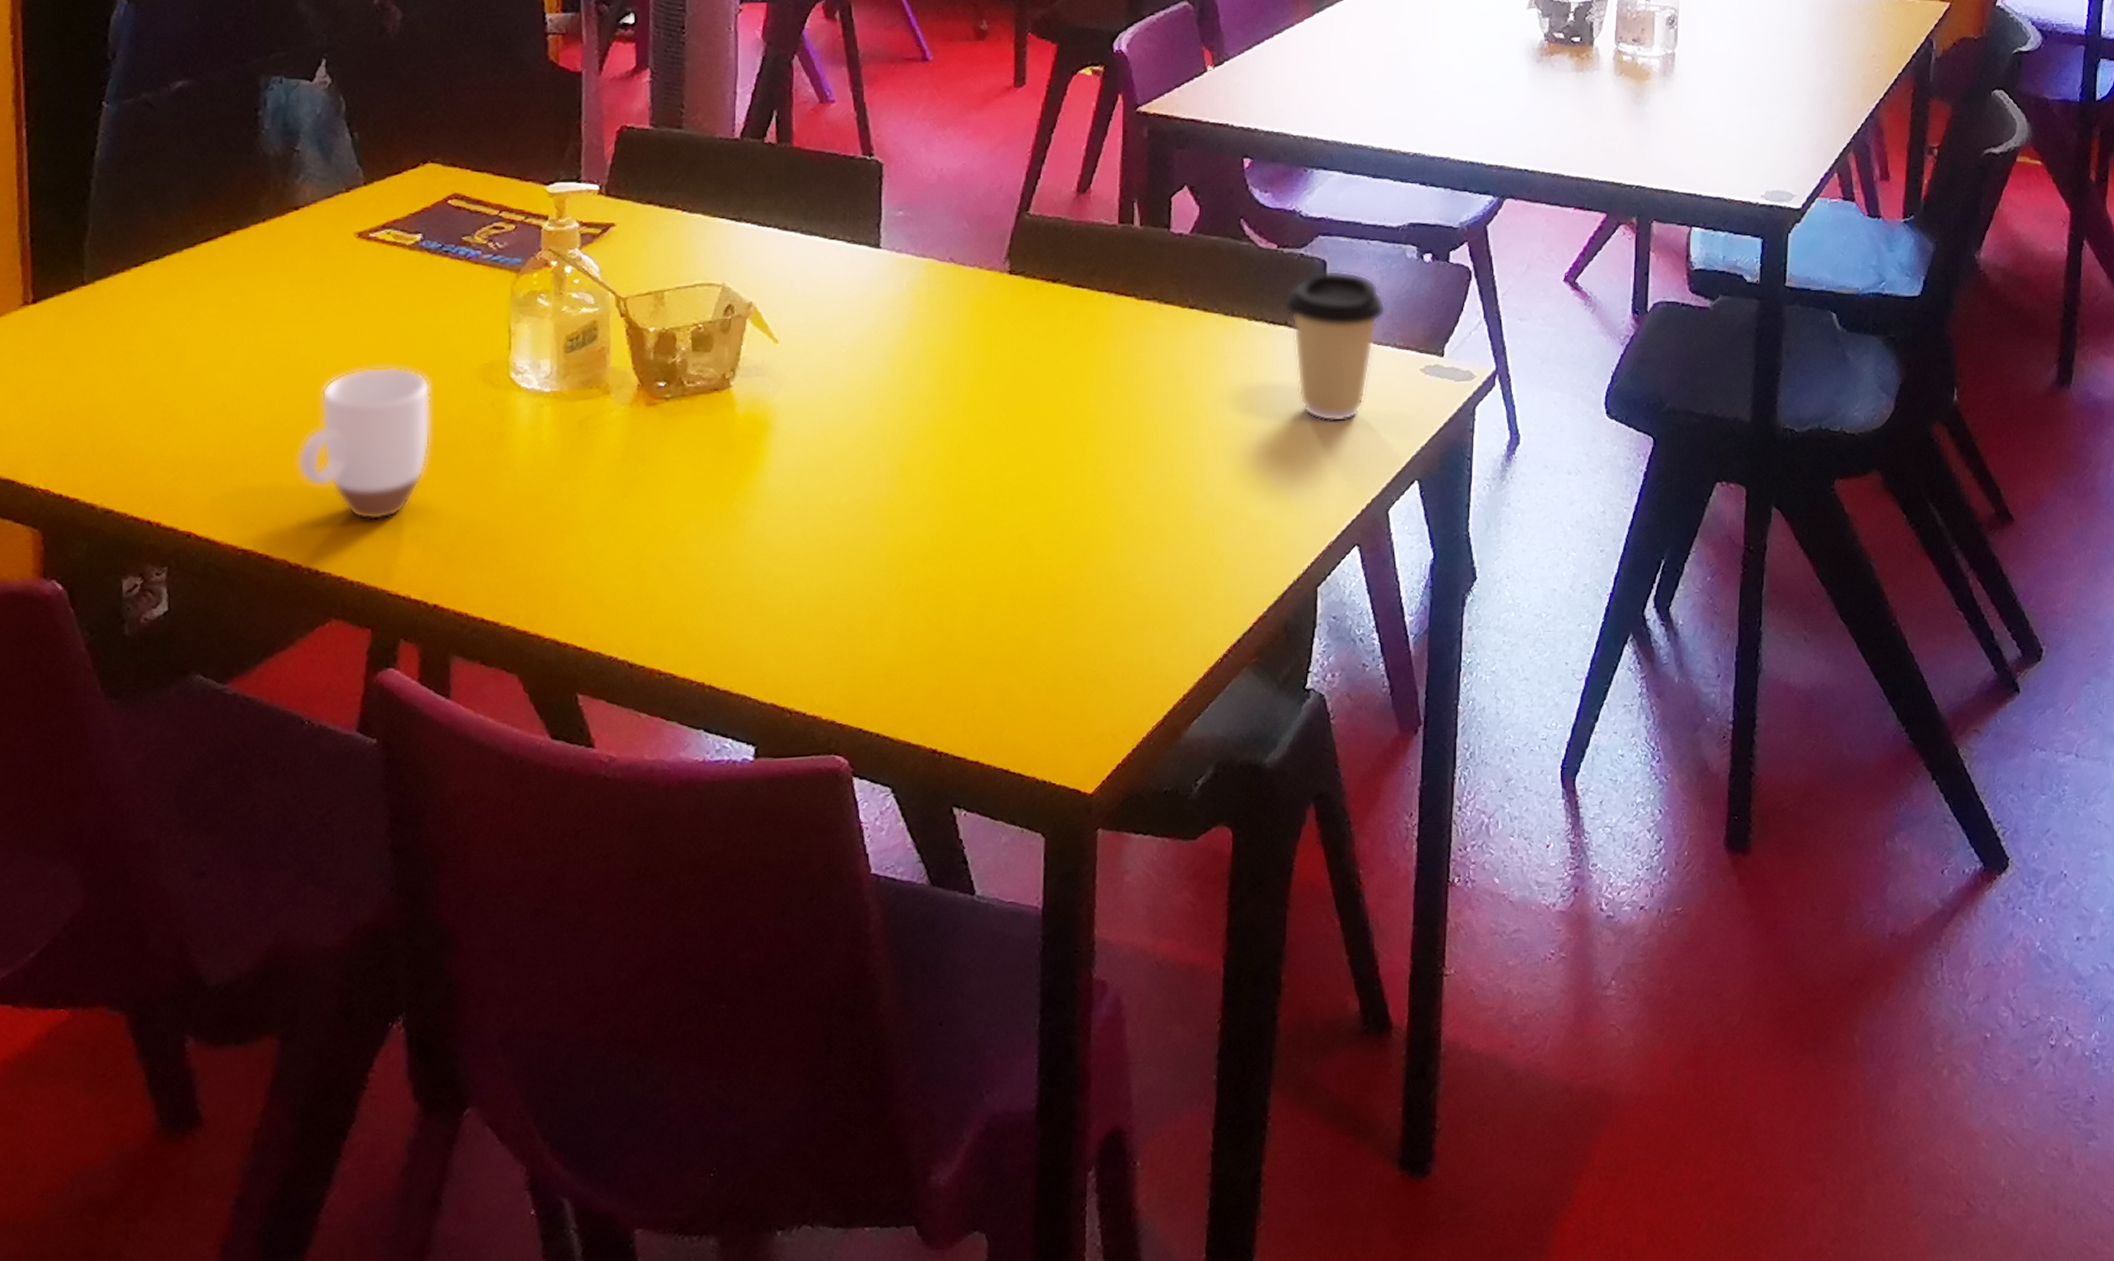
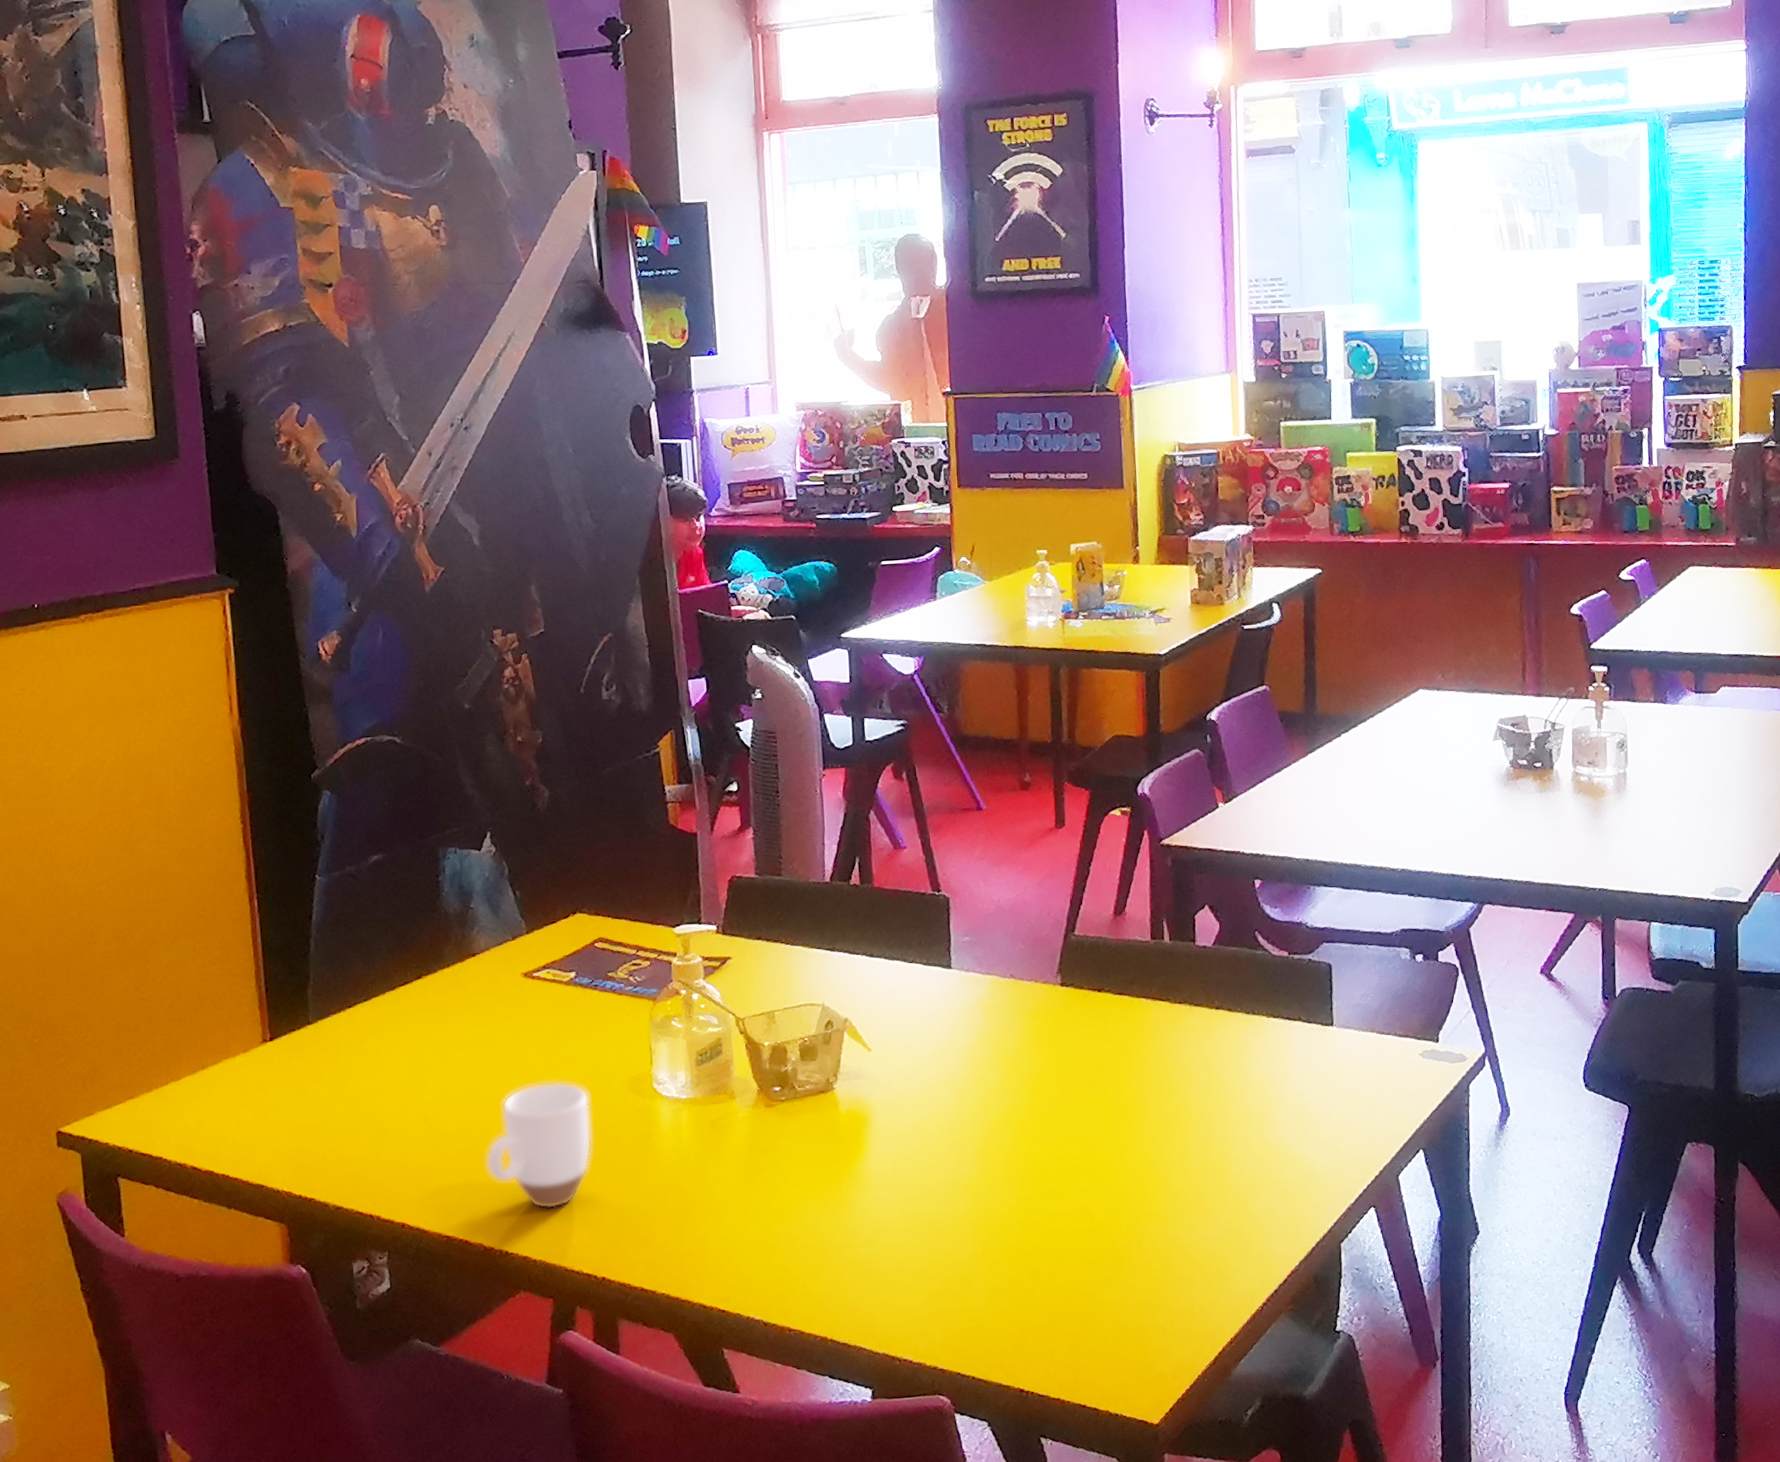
coffee cup: present [1285,270,1386,422] -> none [1298,971,1386,1102]

